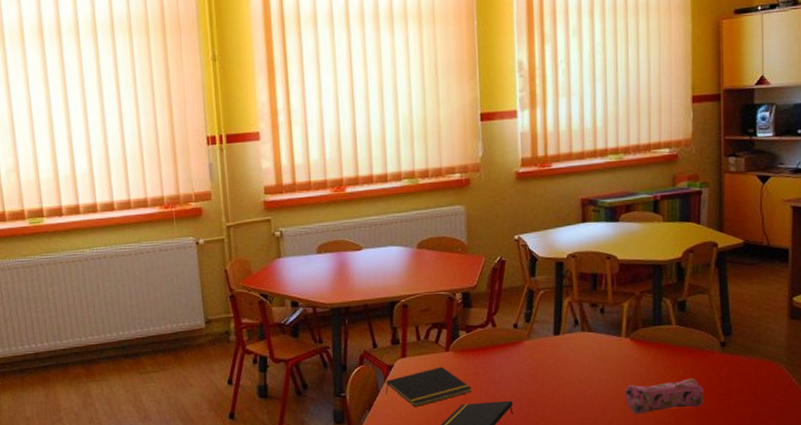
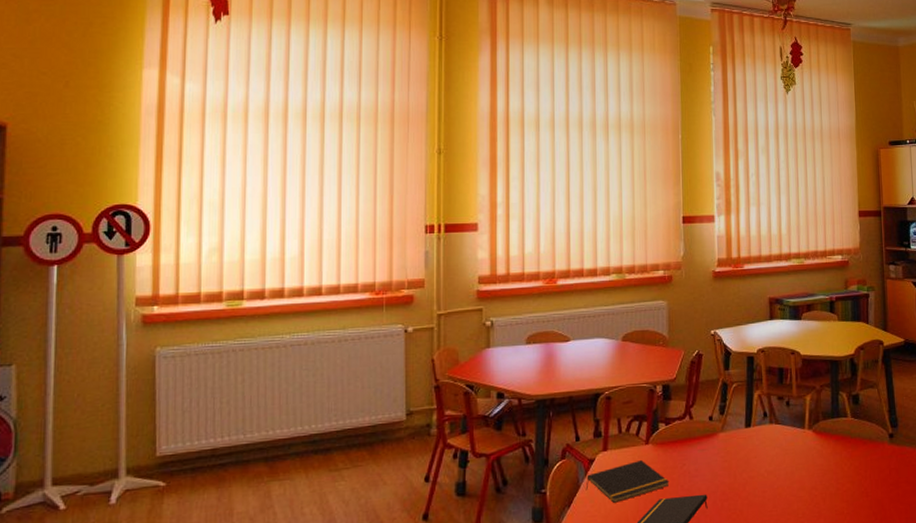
pencil case: present [624,378,704,415] -> none [808,469,877,506]

